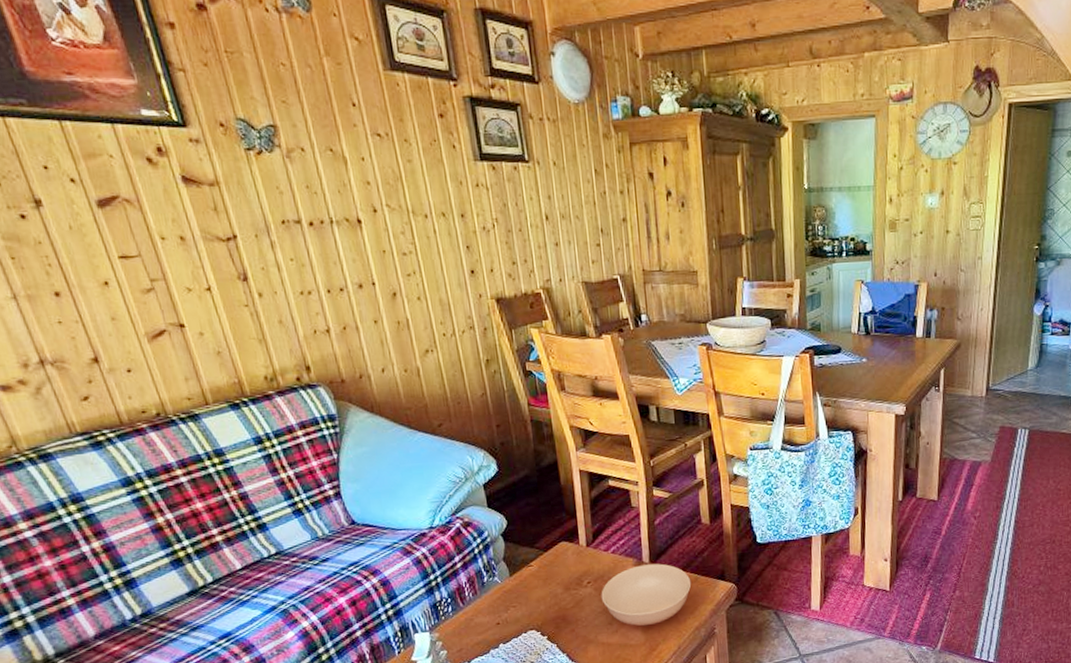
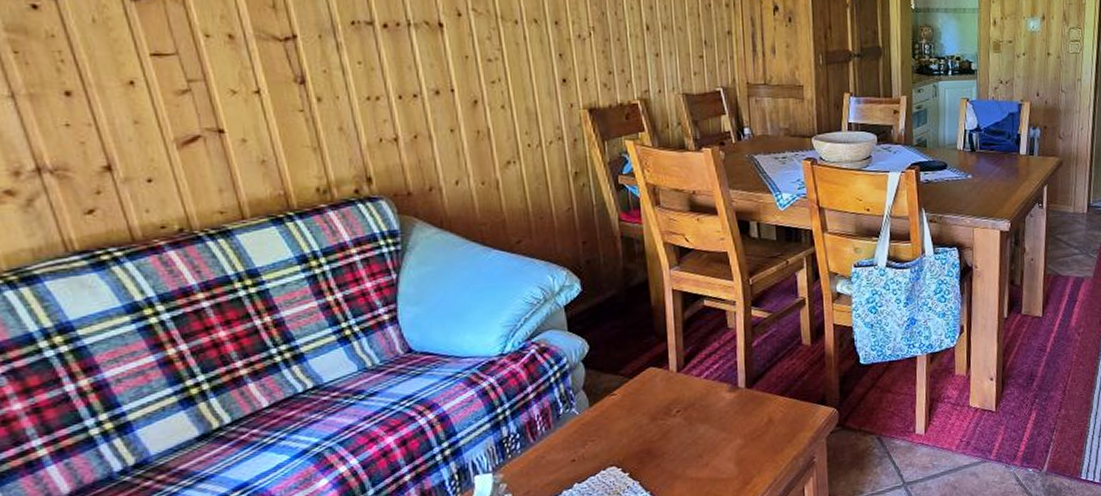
bowl: present [601,563,692,627] -> none [691,388,790,458]

